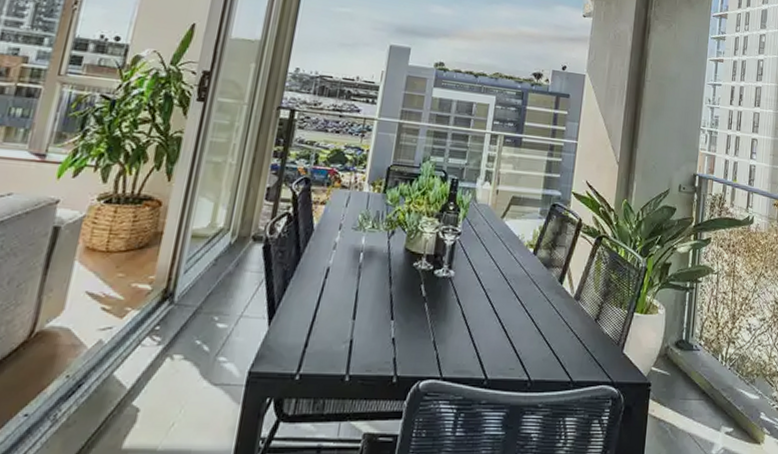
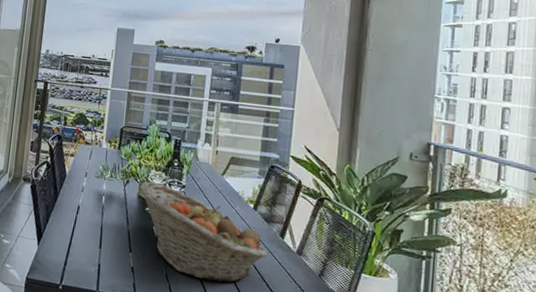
fruit basket: none [407,230,546,342] -> present [139,181,268,283]

